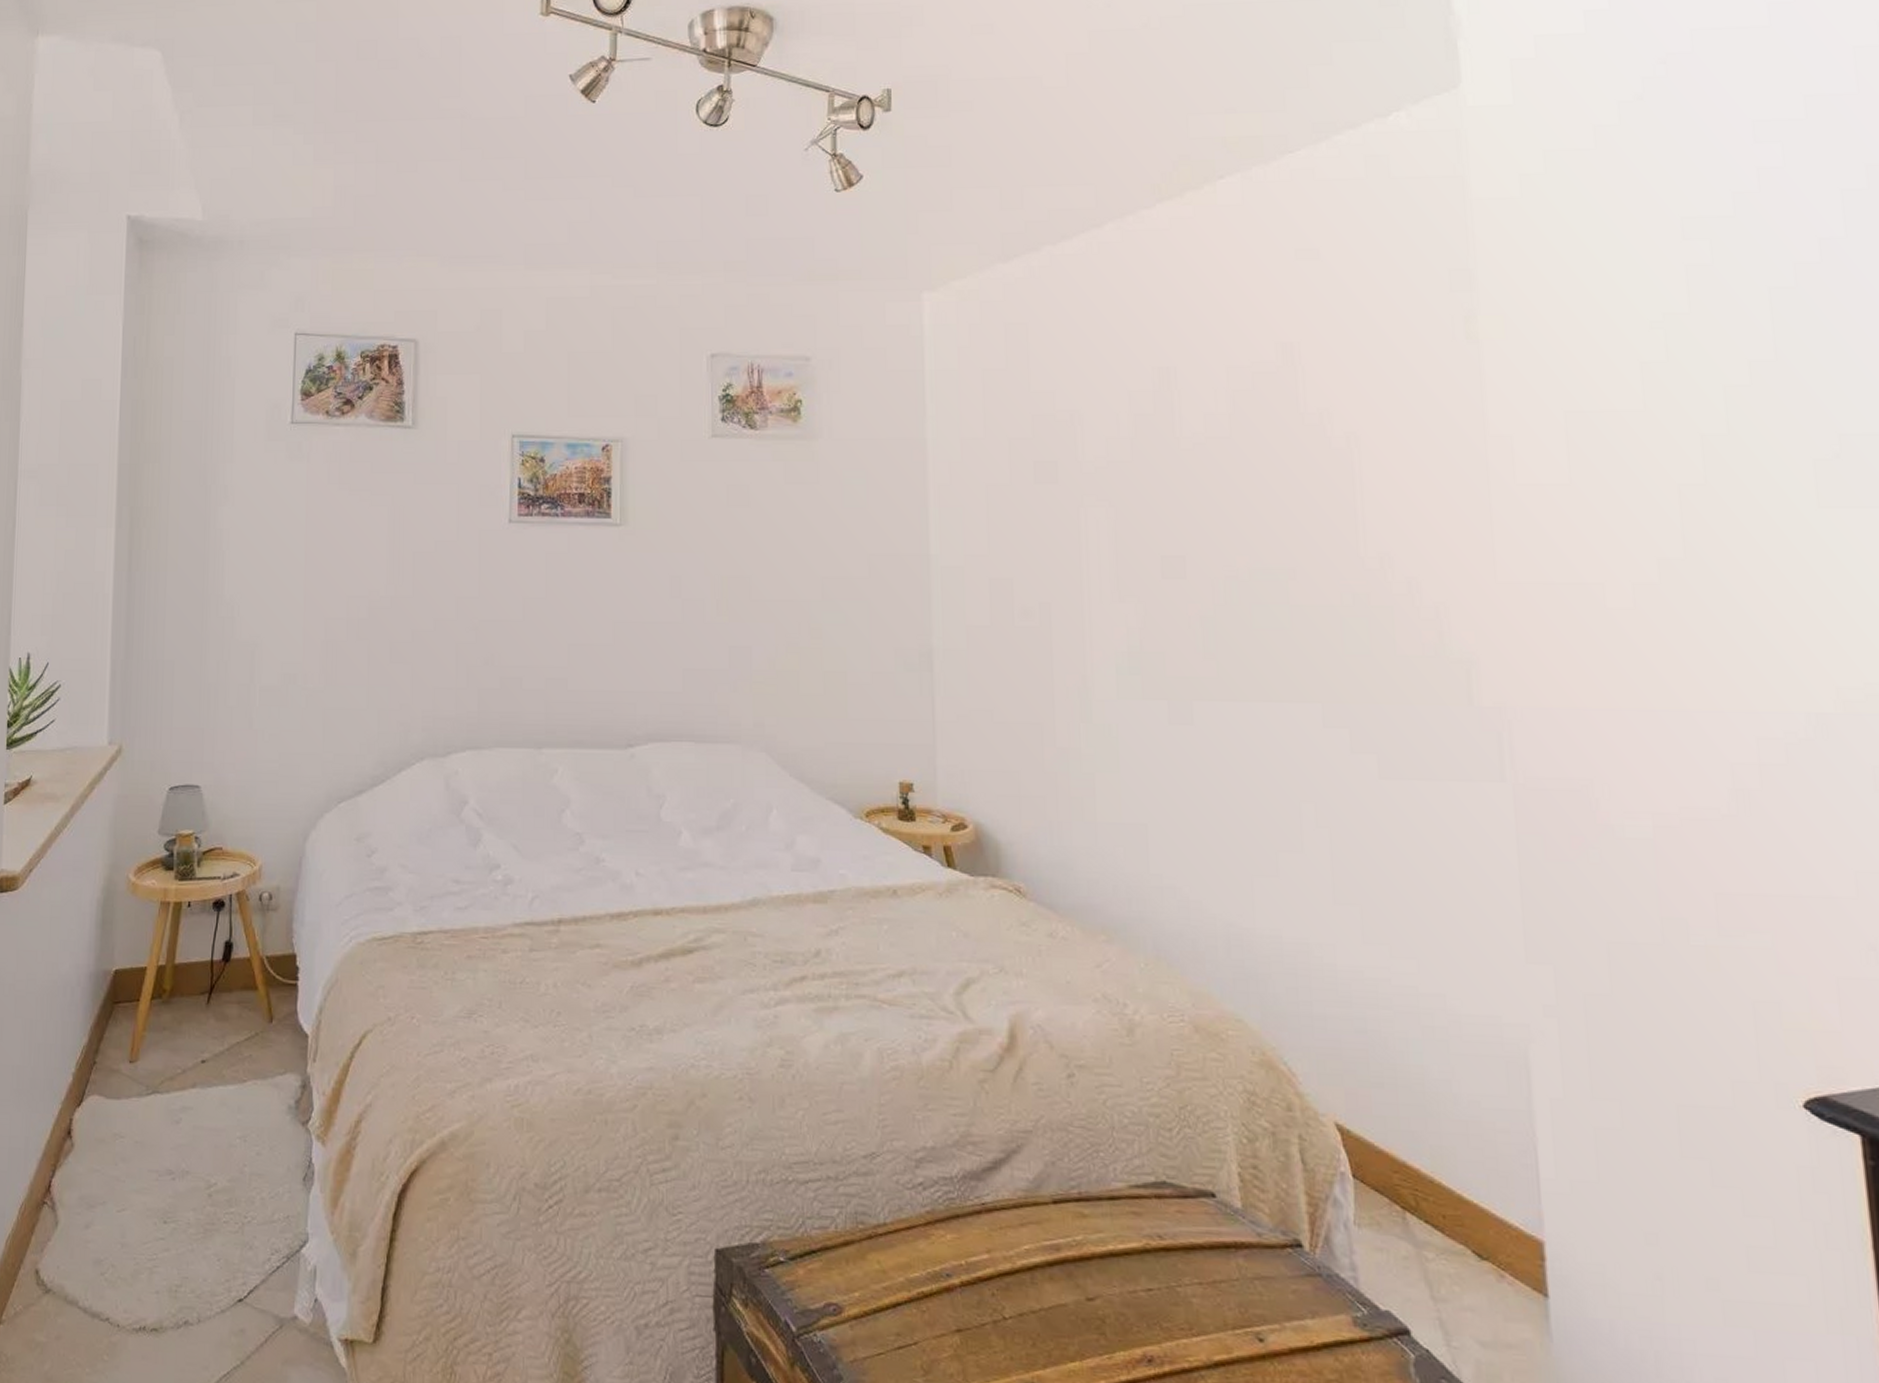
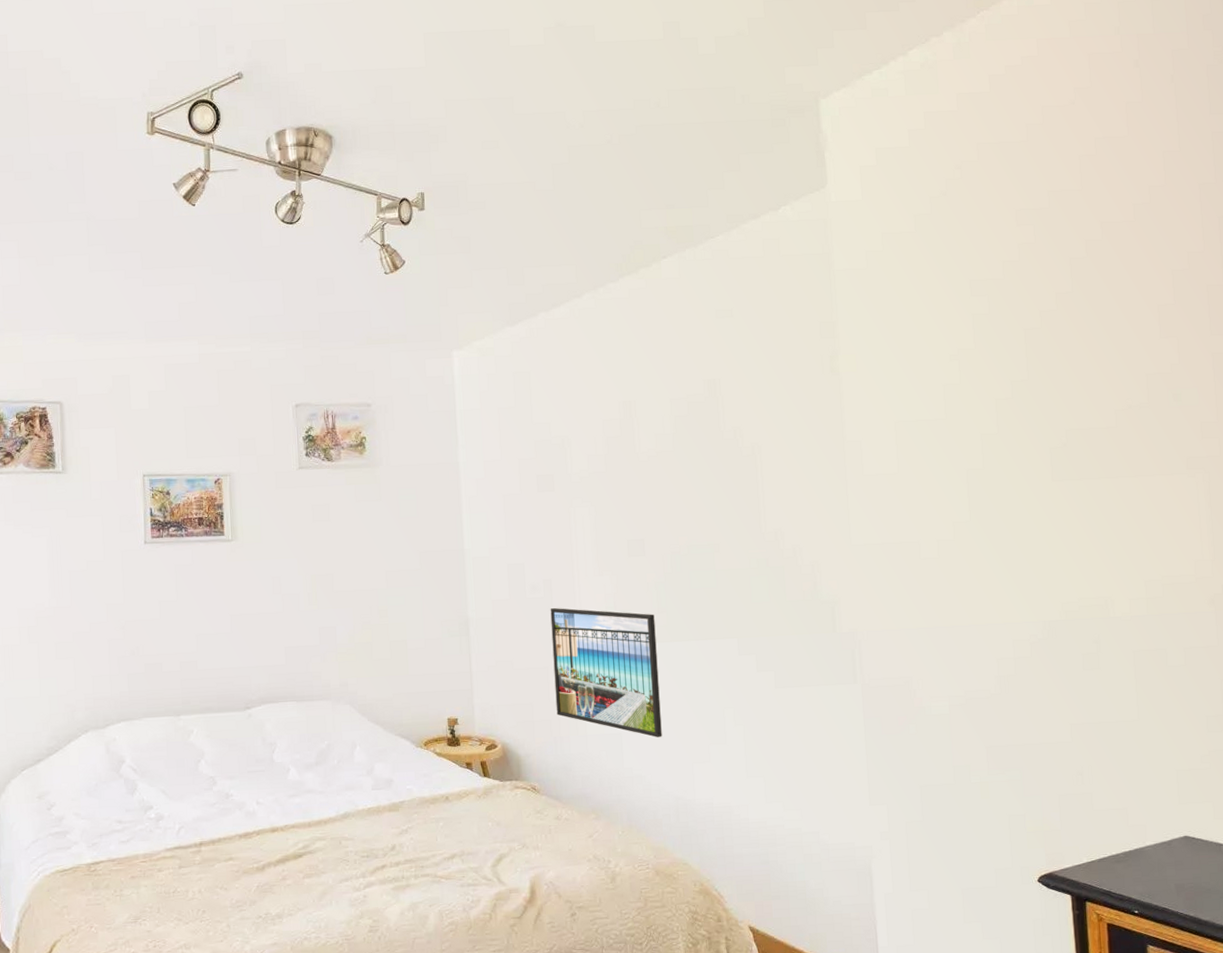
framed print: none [1048,641,1207,835] -> present [550,607,662,737]

